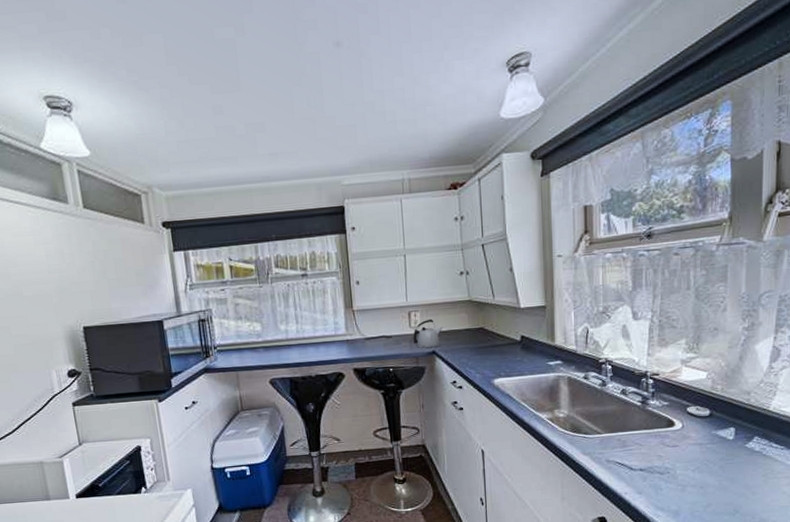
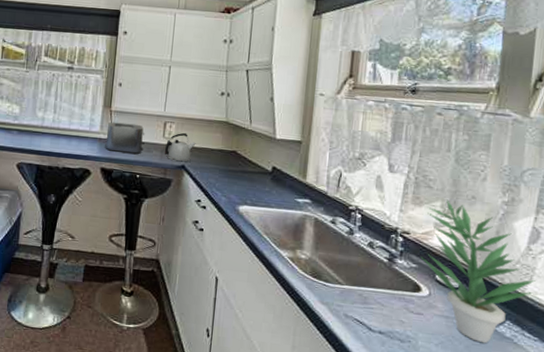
toaster: none [353,319,393,351] -> present [105,122,145,155]
potted plant: none [671,335,779,461] -> present [420,199,536,344]

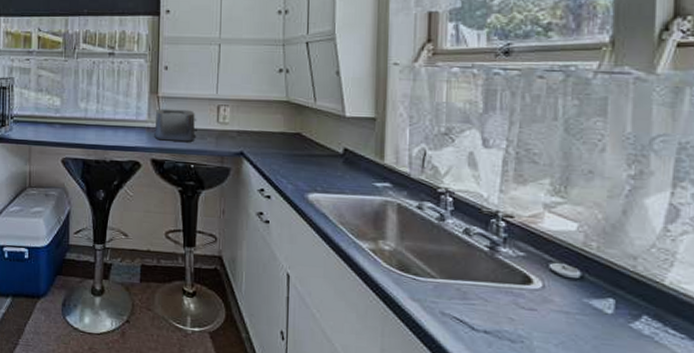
kettle: present [164,132,196,162] -> none [219,116,255,147]
potted plant: present [420,199,536,344] -> none [529,175,678,343]

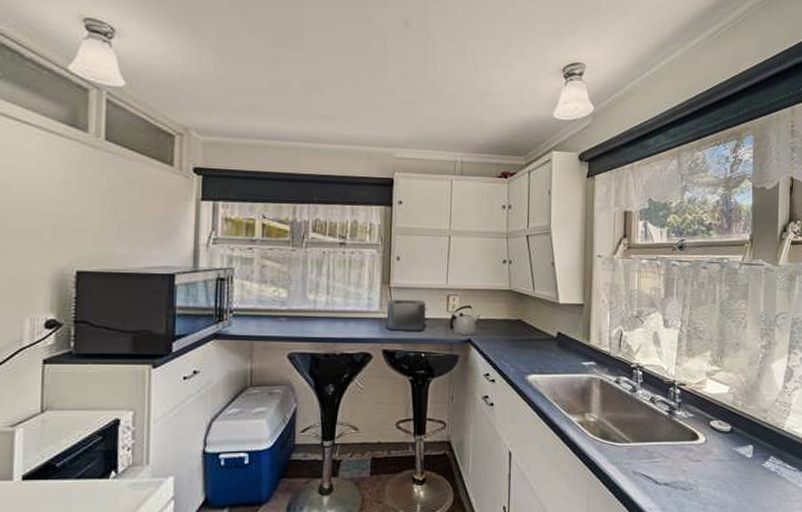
kettle: none [219,116,255,147] -> present [449,304,481,335]

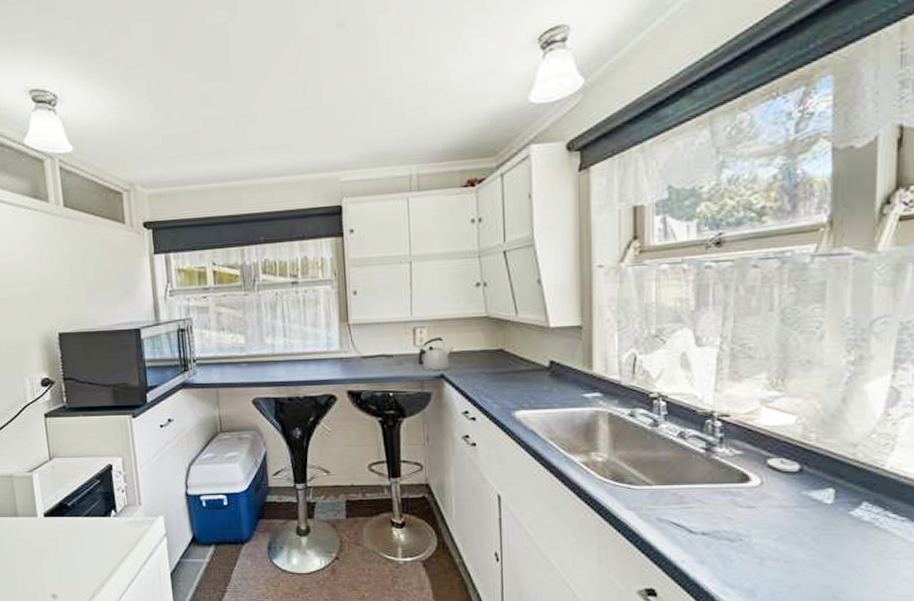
toaster: present [386,299,428,332] -> none [348,335,394,371]

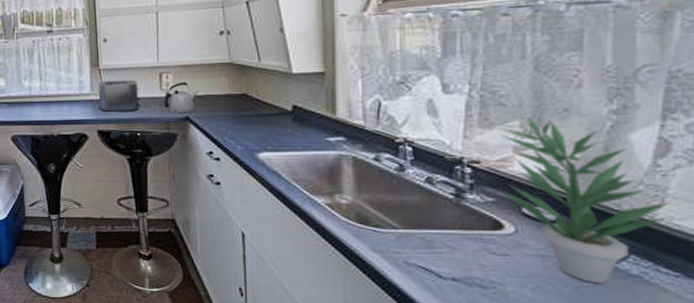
toaster: none [348,335,394,371] -> present [98,79,141,112]
potted plant: none [746,369,898,532] -> present [498,116,670,284]

